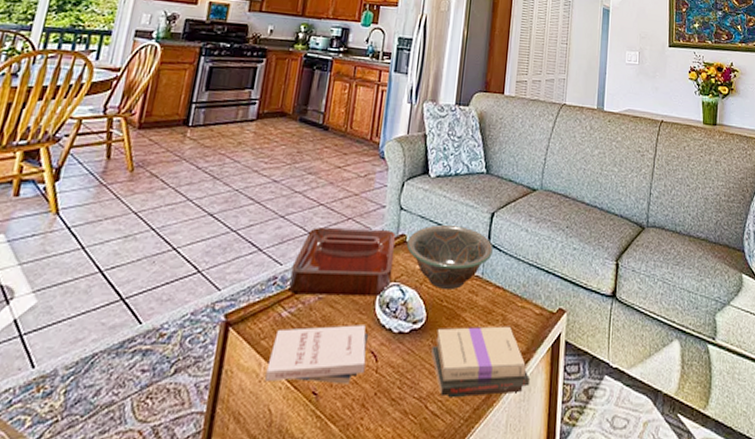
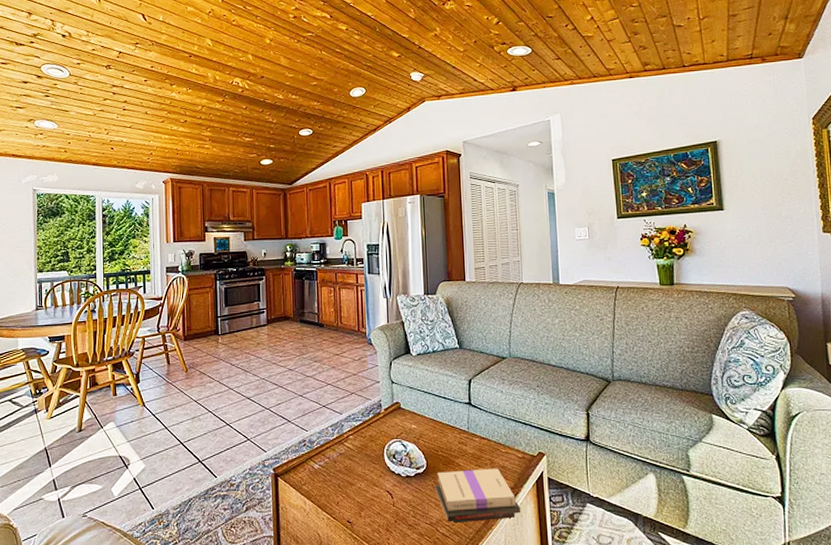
books: present [265,325,369,385] -> none [310,472,384,515]
decorative tray: present [288,227,395,297] -> none [315,399,394,452]
decorative bowl: present [406,225,493,291] -> none [401,392,474,443]

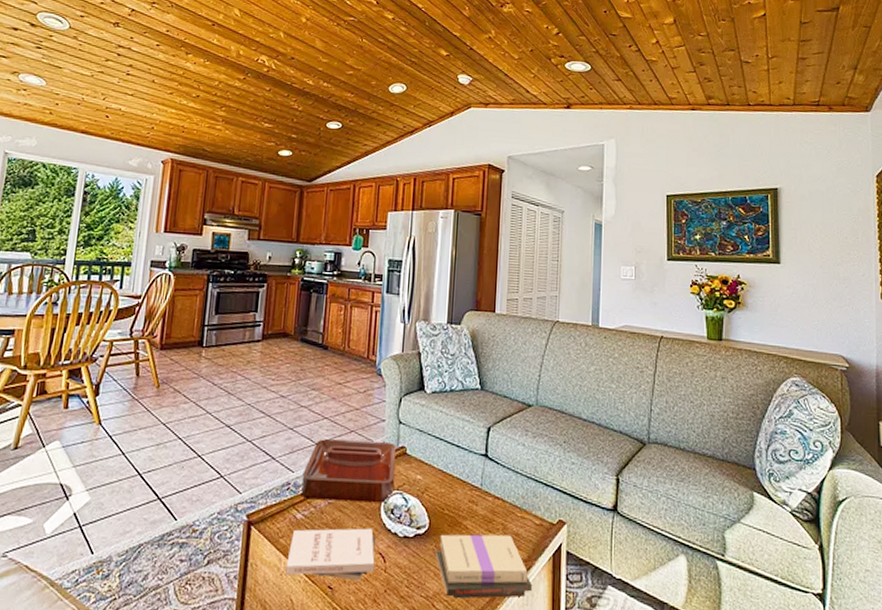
books: none [310,472,384,515] -> present [285,528,377,581]
decorative tray: none [315,399,394,452] -> present [301,439,396,504]

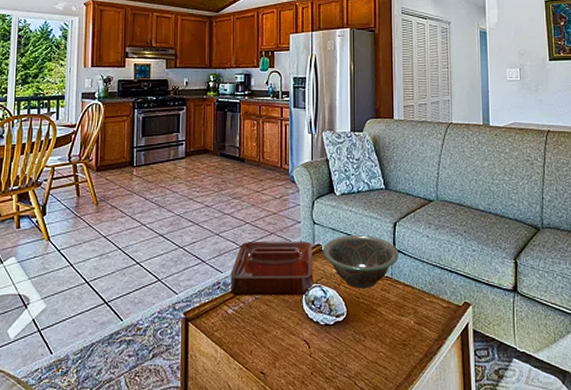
books: present [285,528,377,581] -> none [222,319,301,366]
decorative bowl: none [406,438,491,500] -> present [322,235,399,289]
books: present [435,534,533,599] -> none [355,318,445,377]

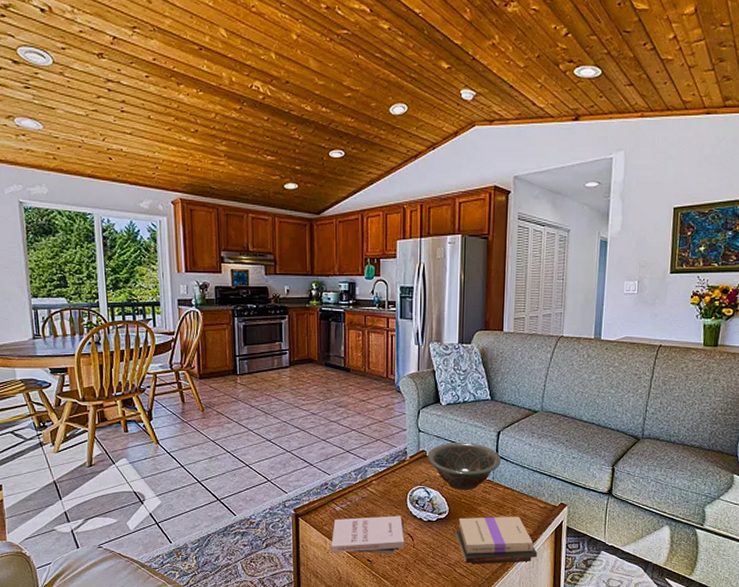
books: none [222,319,301,366] -> present [331,516,405,555]
decorative tray: present [230,241,313,296] -> none [338,447,418,496]
books: none [355,318,445,377] -> present [455,516,538,565]

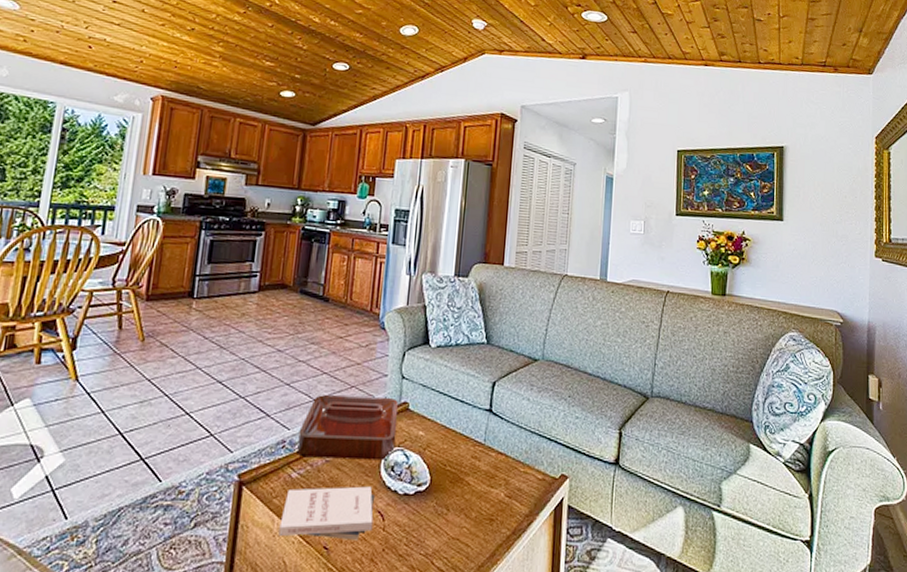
decorative tray: none [338,447,418,496] -> present [297,395,398,461]
decorative bowl: present [427,443,501,491] -> none [409,393,495,456]
books: present [455,516,538,565] -> none [436,490,534,556]

